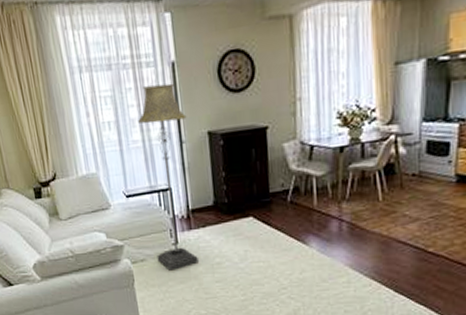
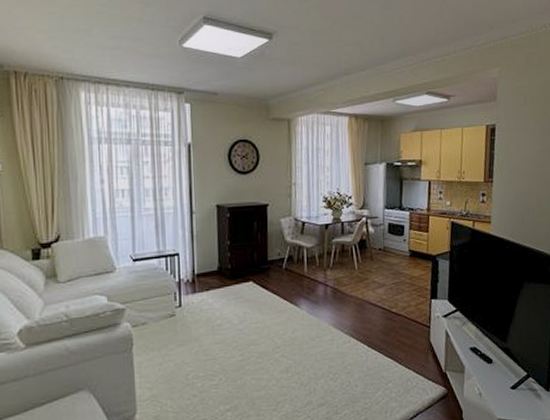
floor lamp: present [138,83,199,271] -> none [152,161,200,334]

